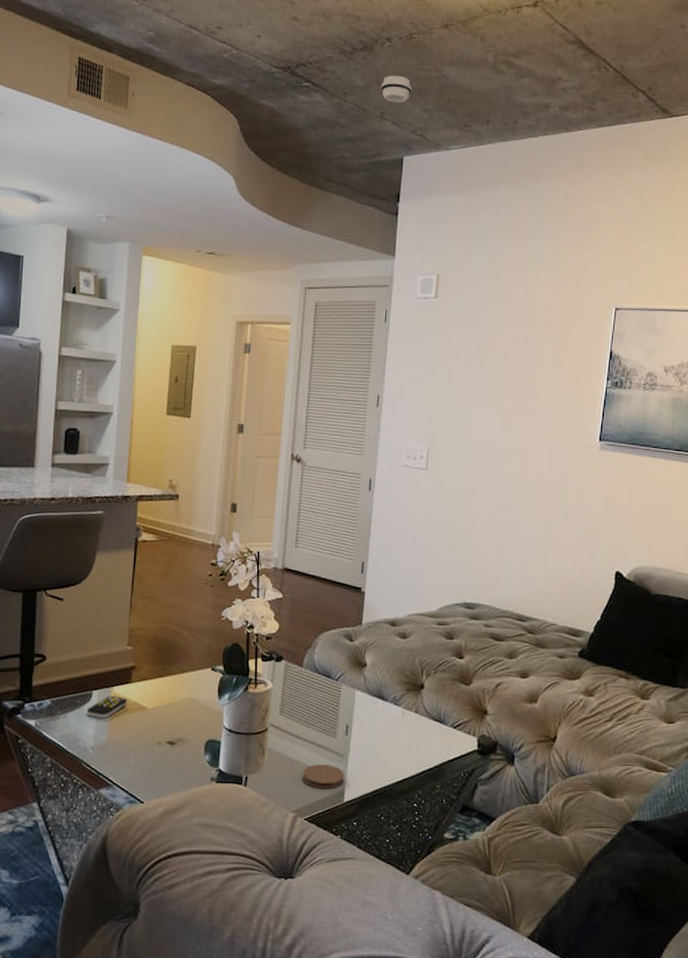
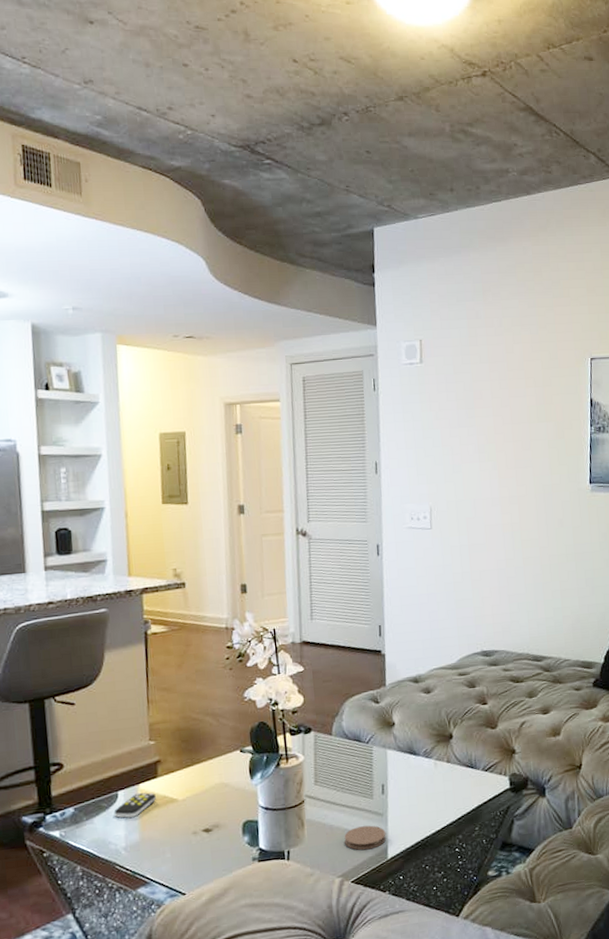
smoke detector: present [380,75,412,103] -> none [343,148,374,176]

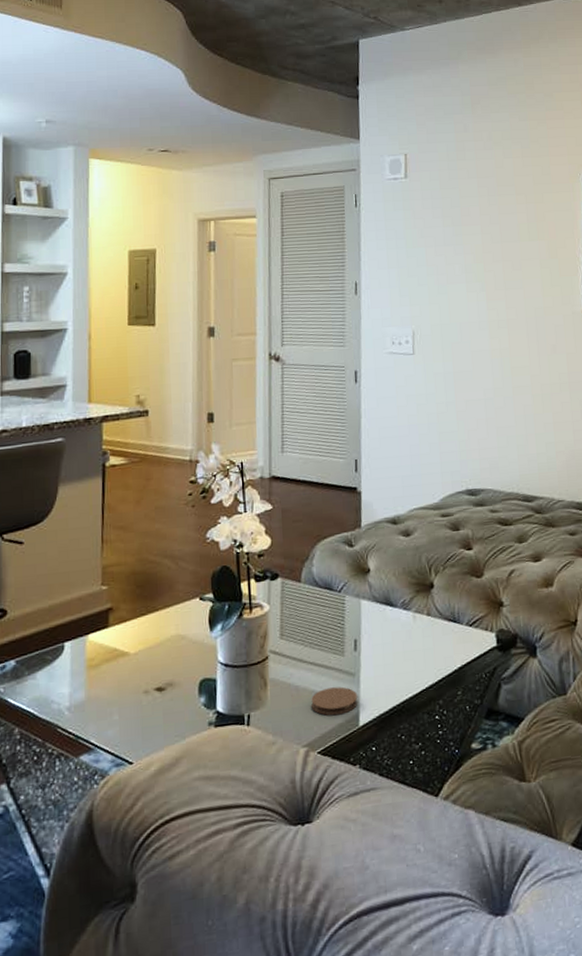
remote control: present [114,792,156,818] -> none [58,644,105,674]

